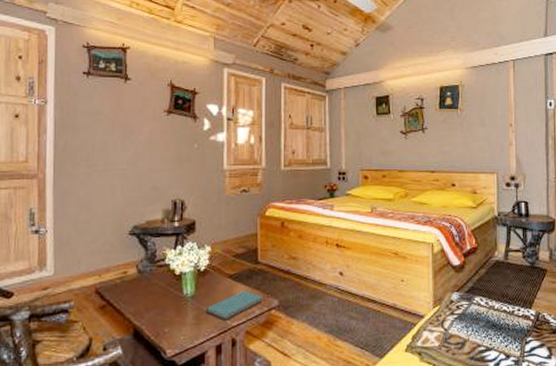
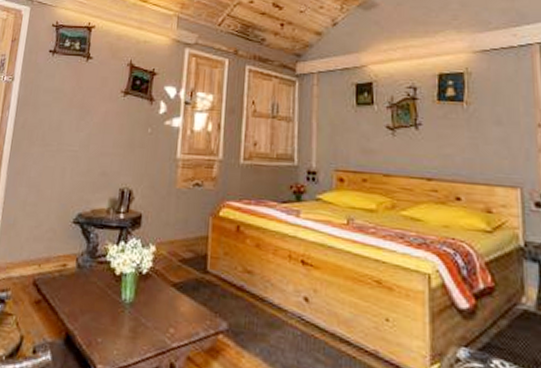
book: present [205,291,262,320] -> none [143,305,209,339]

